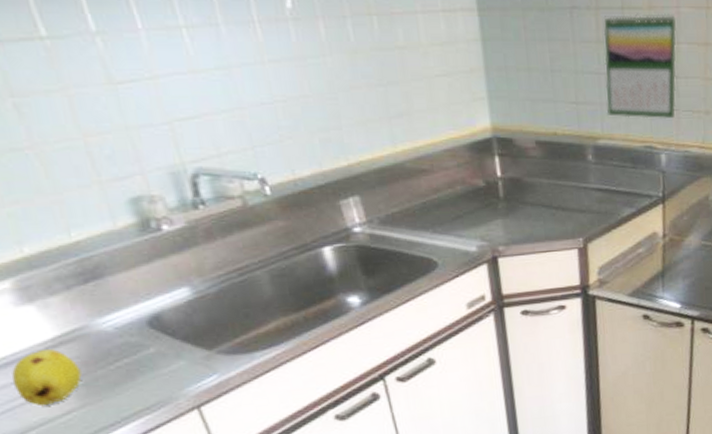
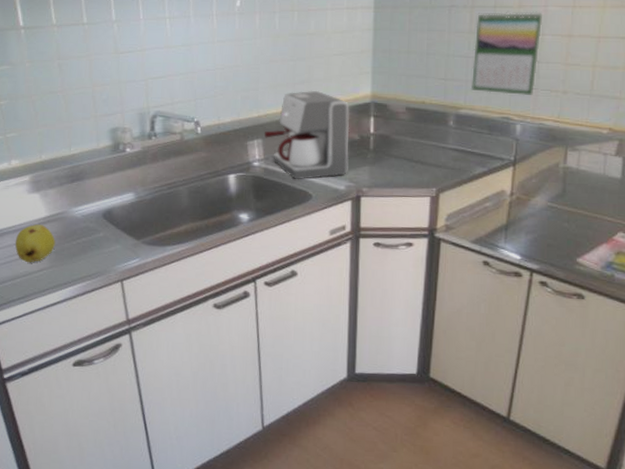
coffee maker: none [360,125,478,245] -> present [264,90,350,180]

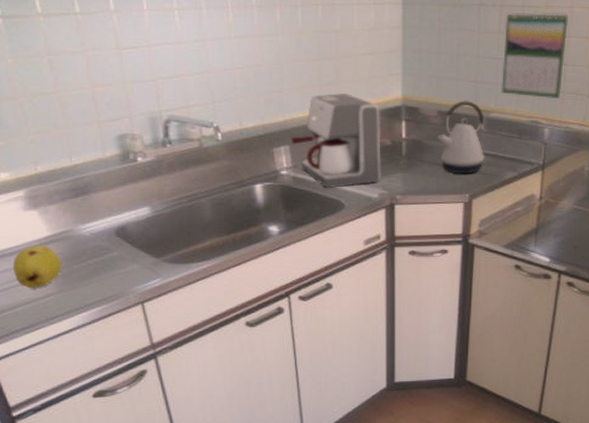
kettle: none [406,97,454,169] -> present [438,100,486,174]

